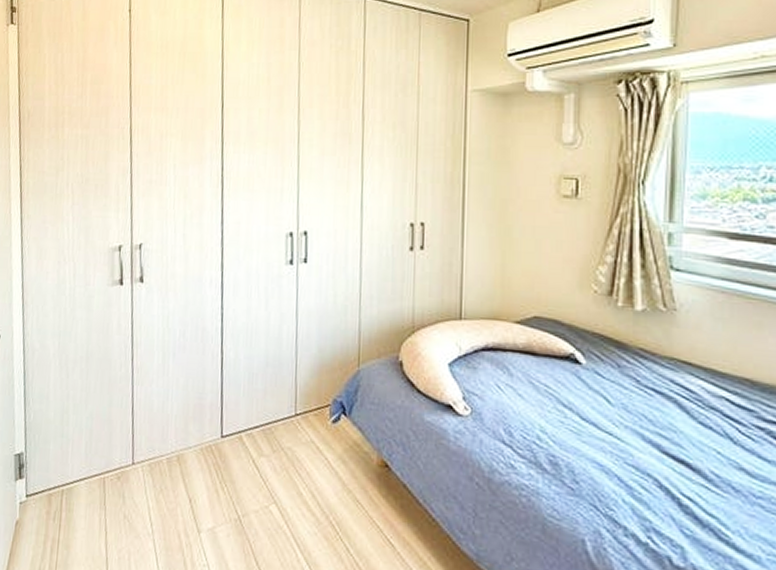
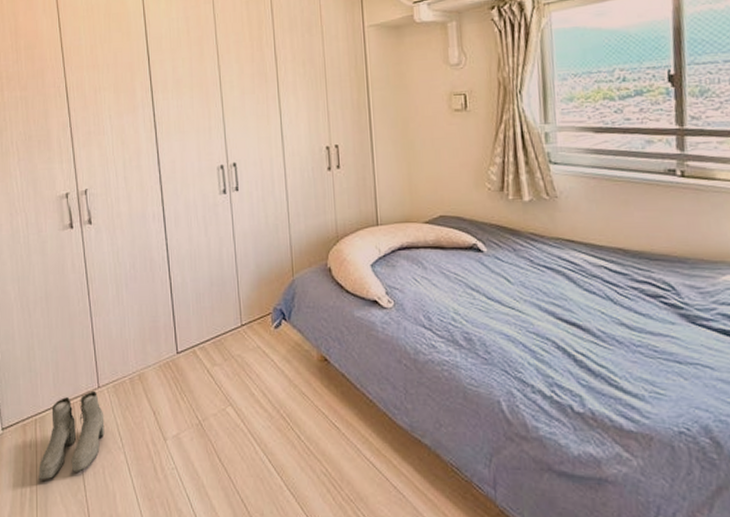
boots: none [59,466,136,560] -> present [38,390,105,482]

